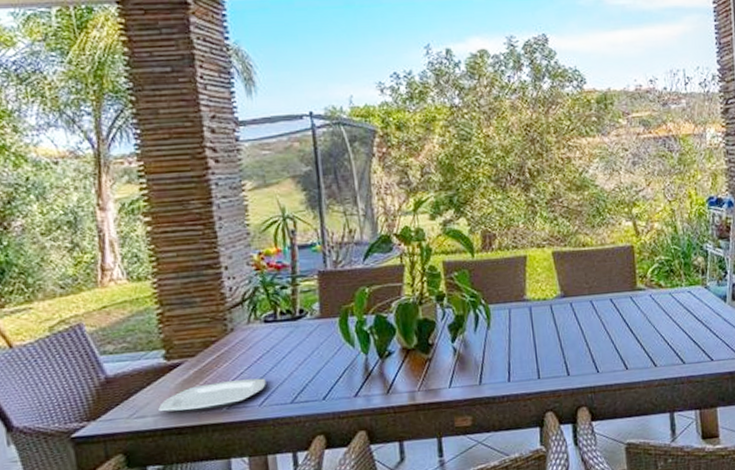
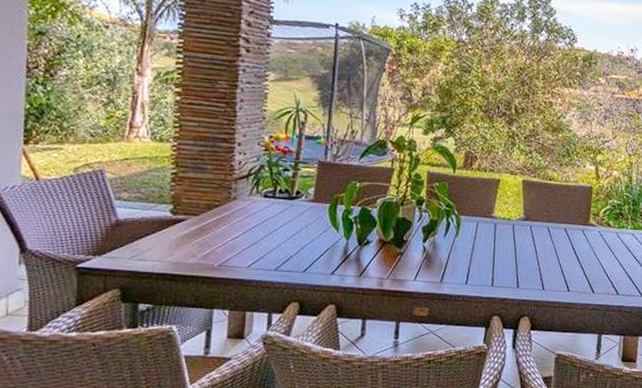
plate: present [158,378,266,413] -> none [158,241,256,264]

